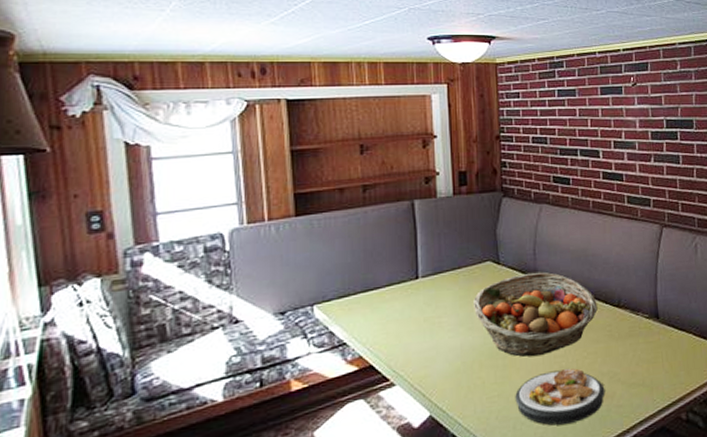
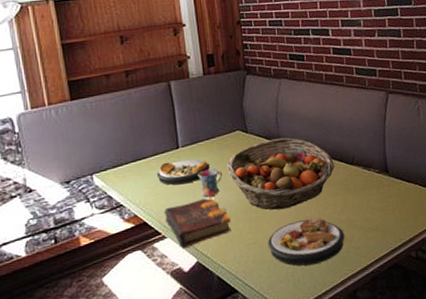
plate: none [389,292,453,322] -> present [156,159,210,185]
book: none [394,337,473,400] -> present [163,196,231,249]
mug: none [438,305,467,339] -> present [198,169,222,197]

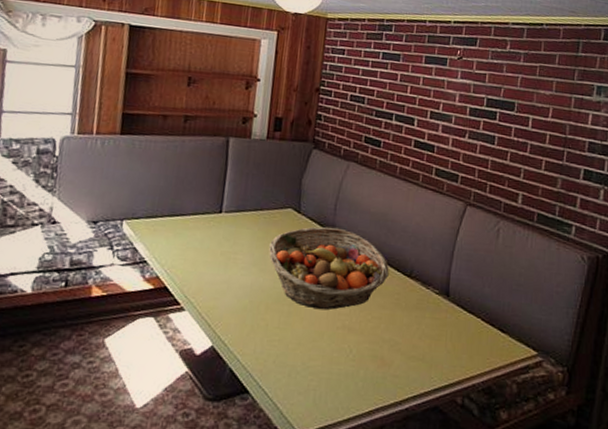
plate: present [156,159,210,185] -> none [190,225,251,255]
book: present [163,196,231,249] -> none [188,274,259,328]
mug: present [198,169,222,197] -> none [234,244,262,276]
plate: present [268,218,345,266] -> none [294,327,384,383]

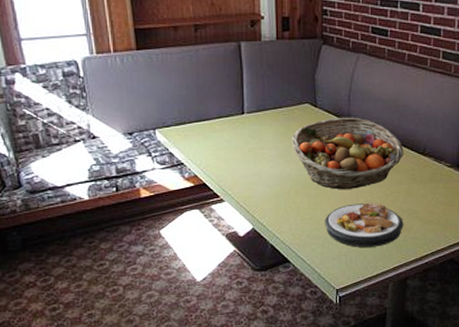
plate: none [294,327,384,383] -> present [325,202,404,247]

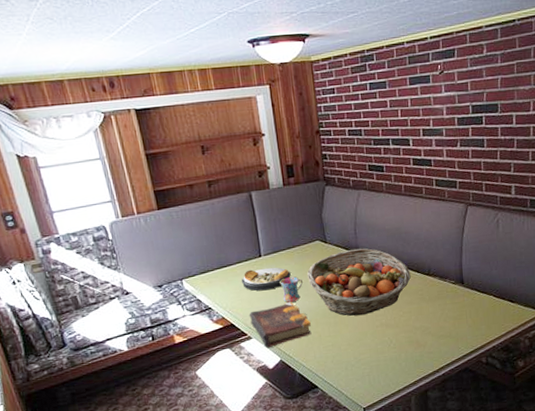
plate: none [219,127,274,151] -> present [241,267,291,291]
book: none [223,167,289,214] -> present [249,302,312,349]
mug: none [261,140,286,168] -> present [279,277,303,303]
plate: present [325,202,404,247] -> none [345,324,419,367]

